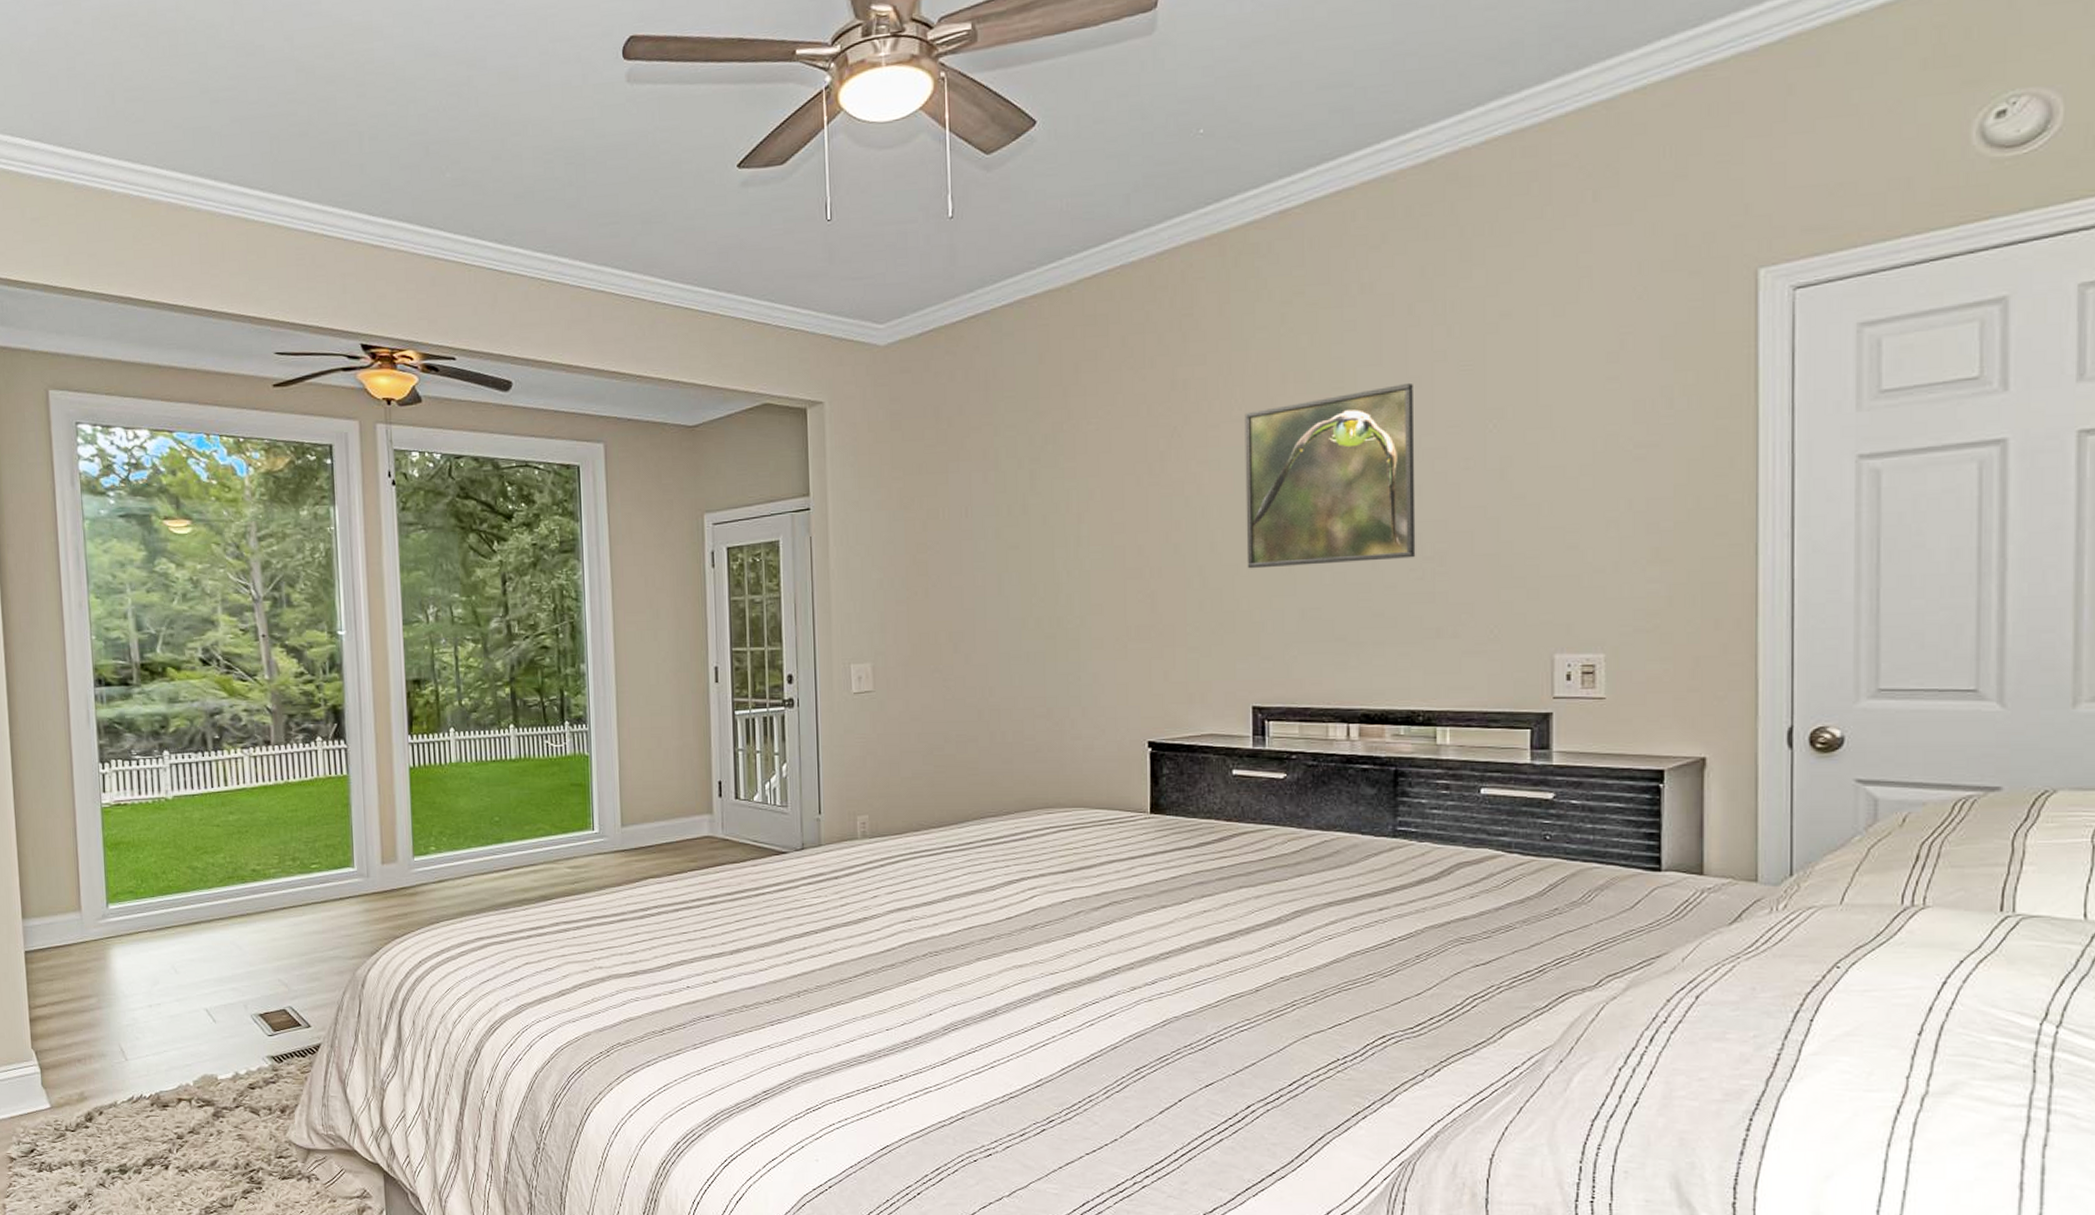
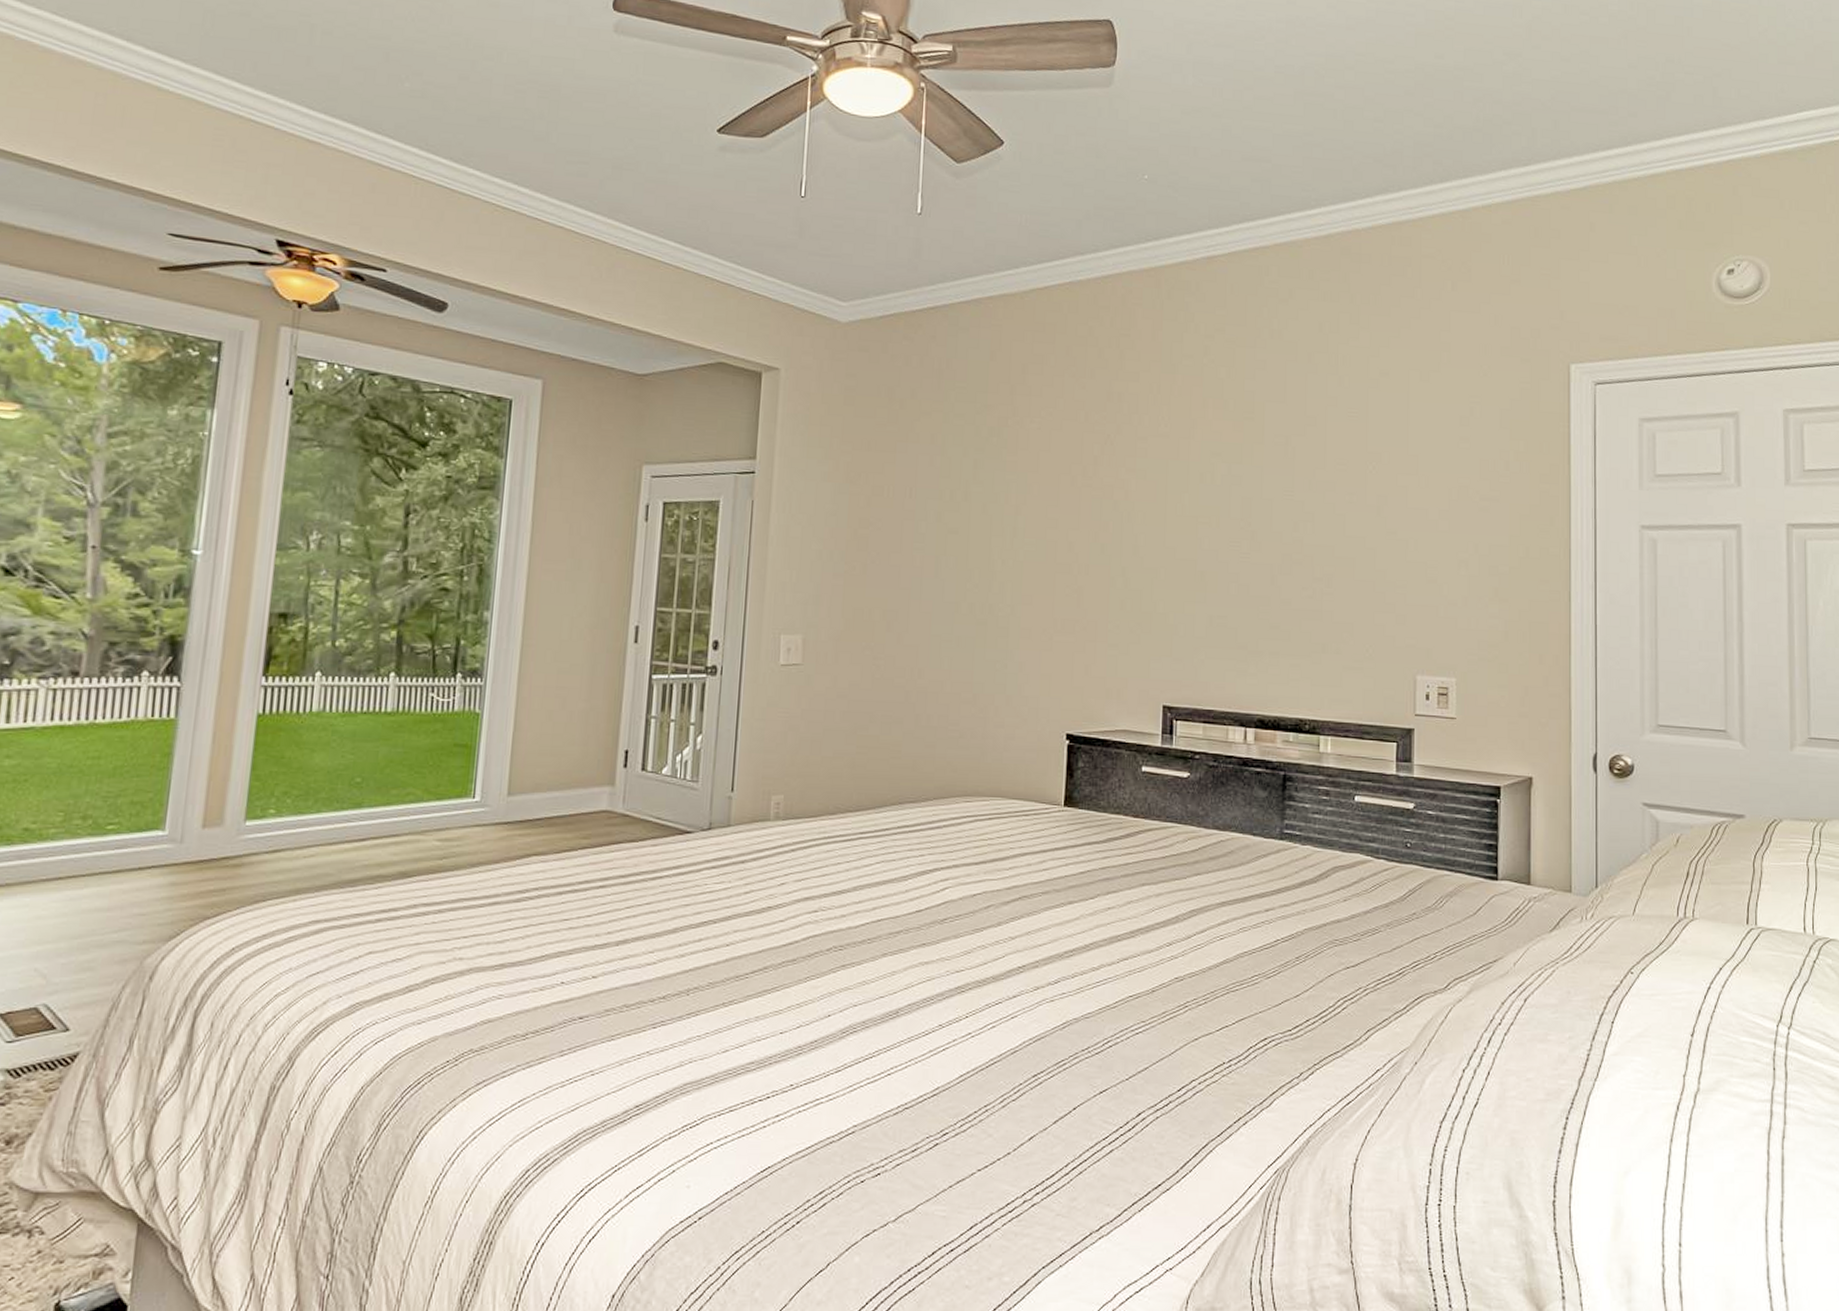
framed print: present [1244,382,1416,569] -> none [1164,421,1310,578]

